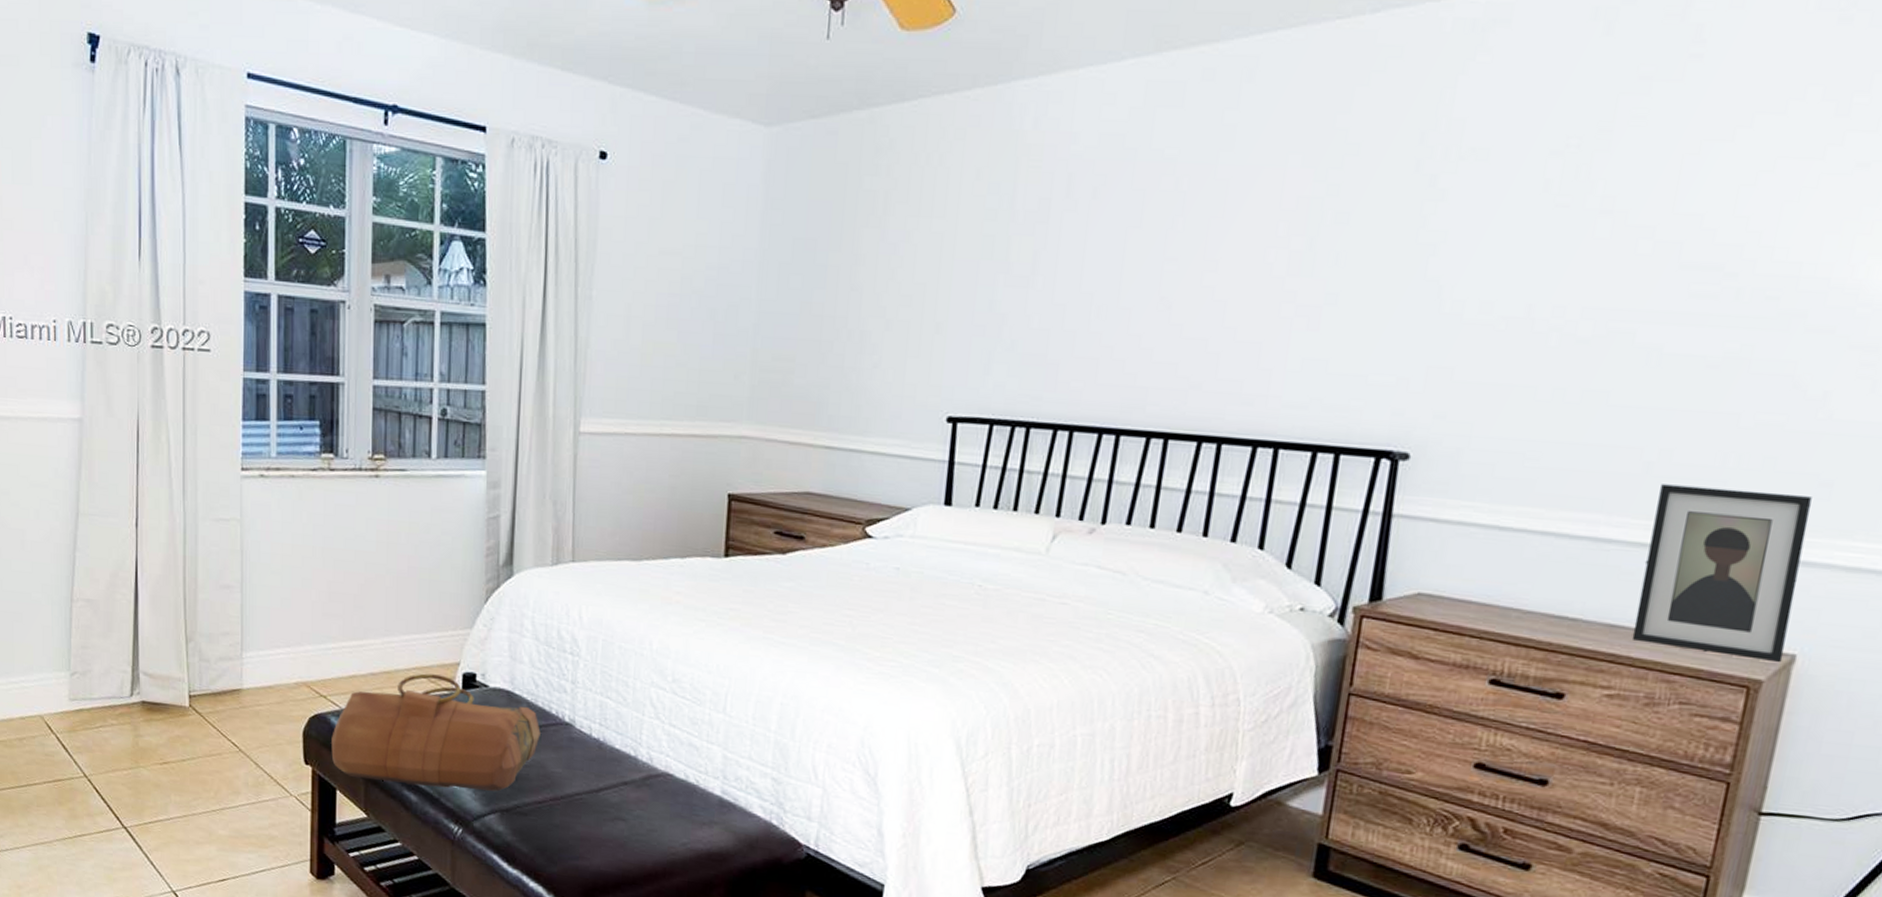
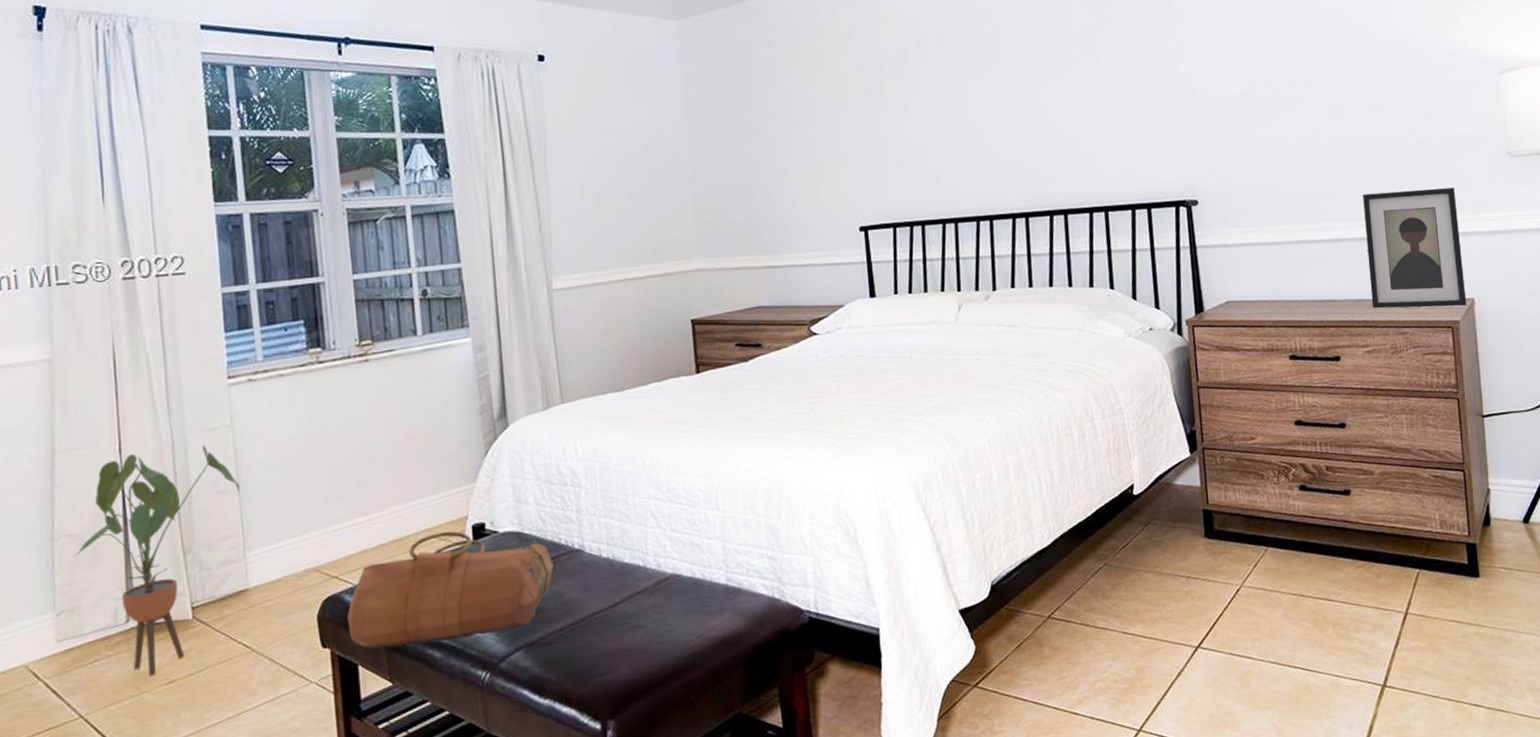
house plant: none [89,530,244,753] -> present [74,445,241,676]

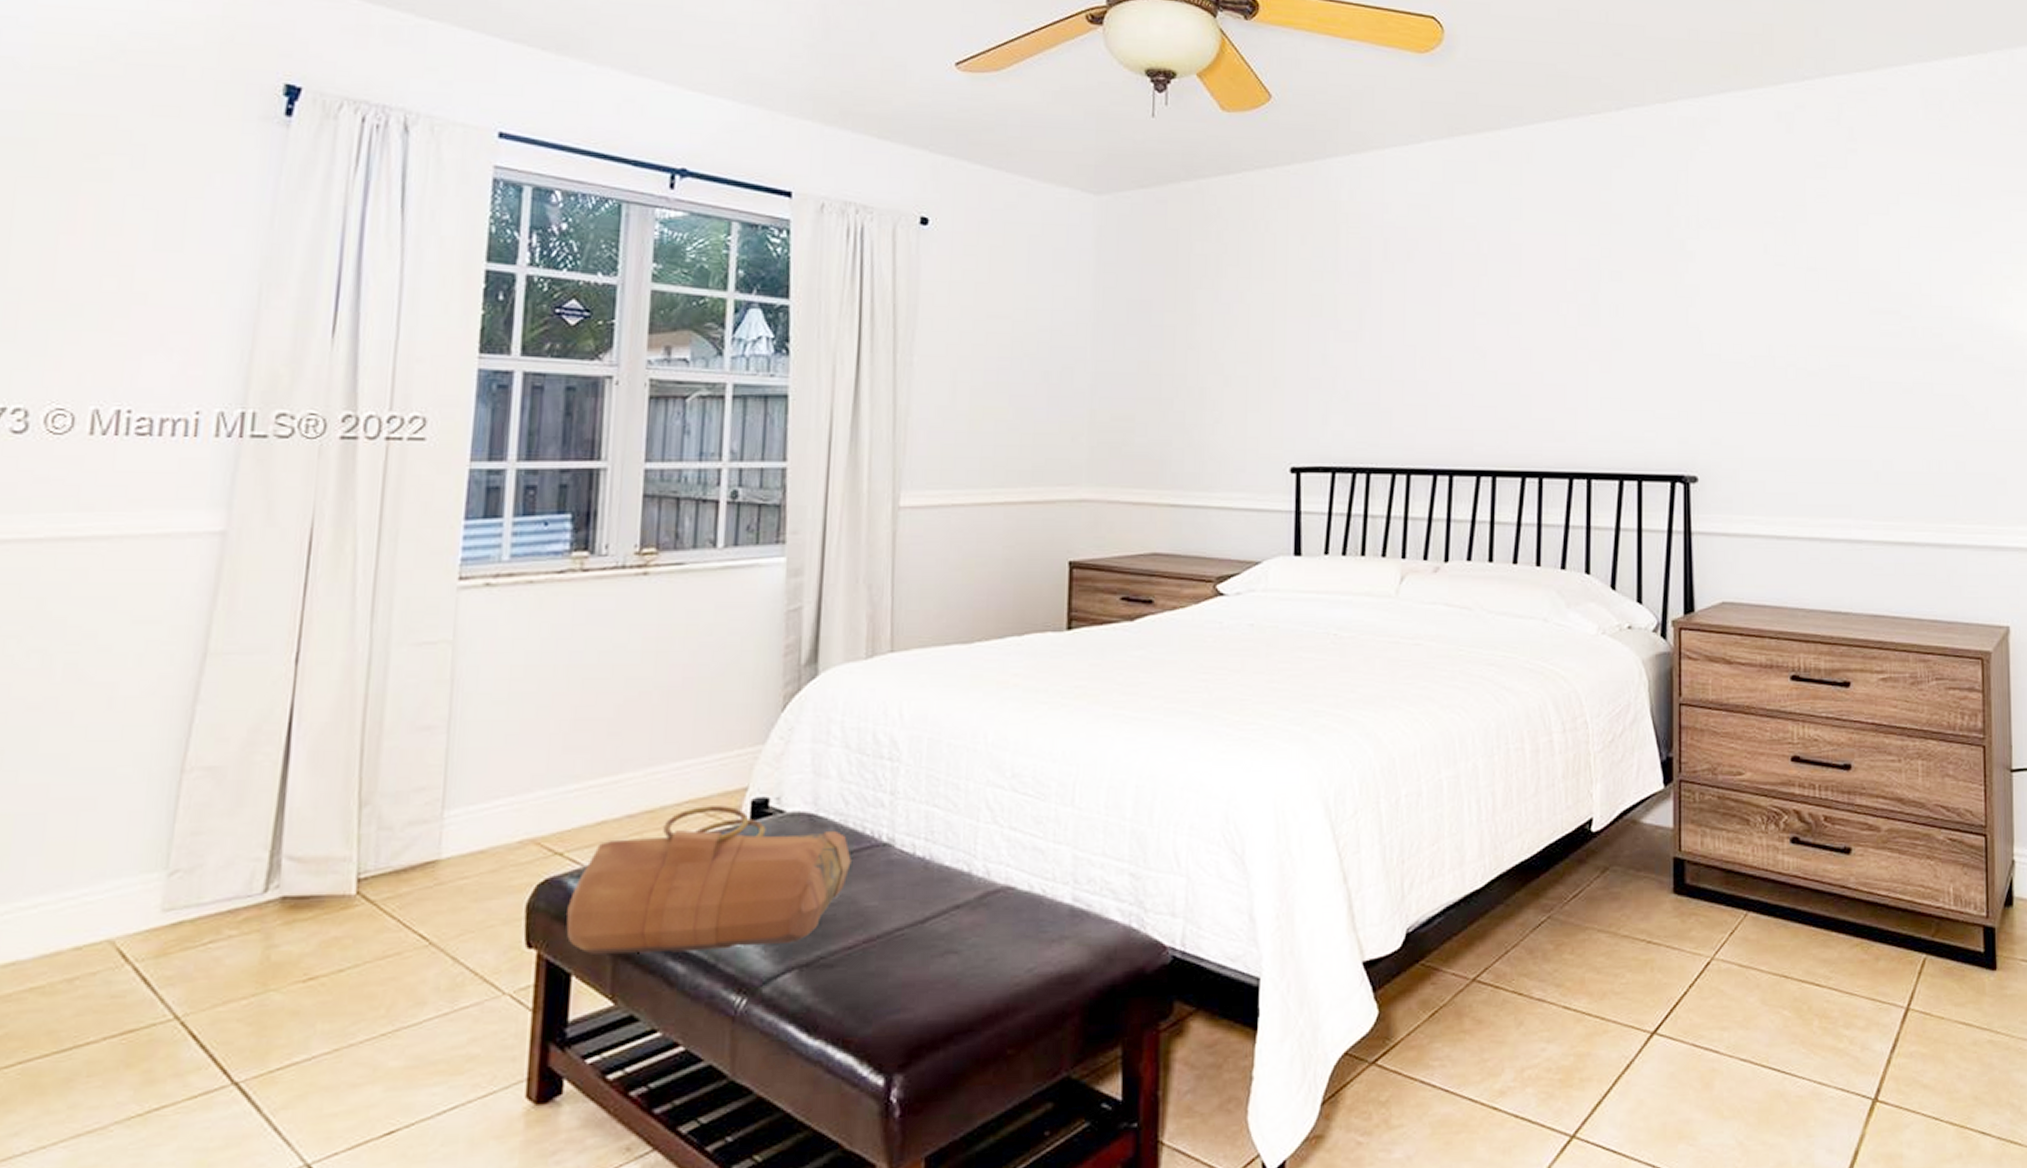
house plant: present [74,445,241,676] -> none [207,664,452,968]
picture frame: present [1363,187,1467,309] -> none [1889,490,2001,635]

